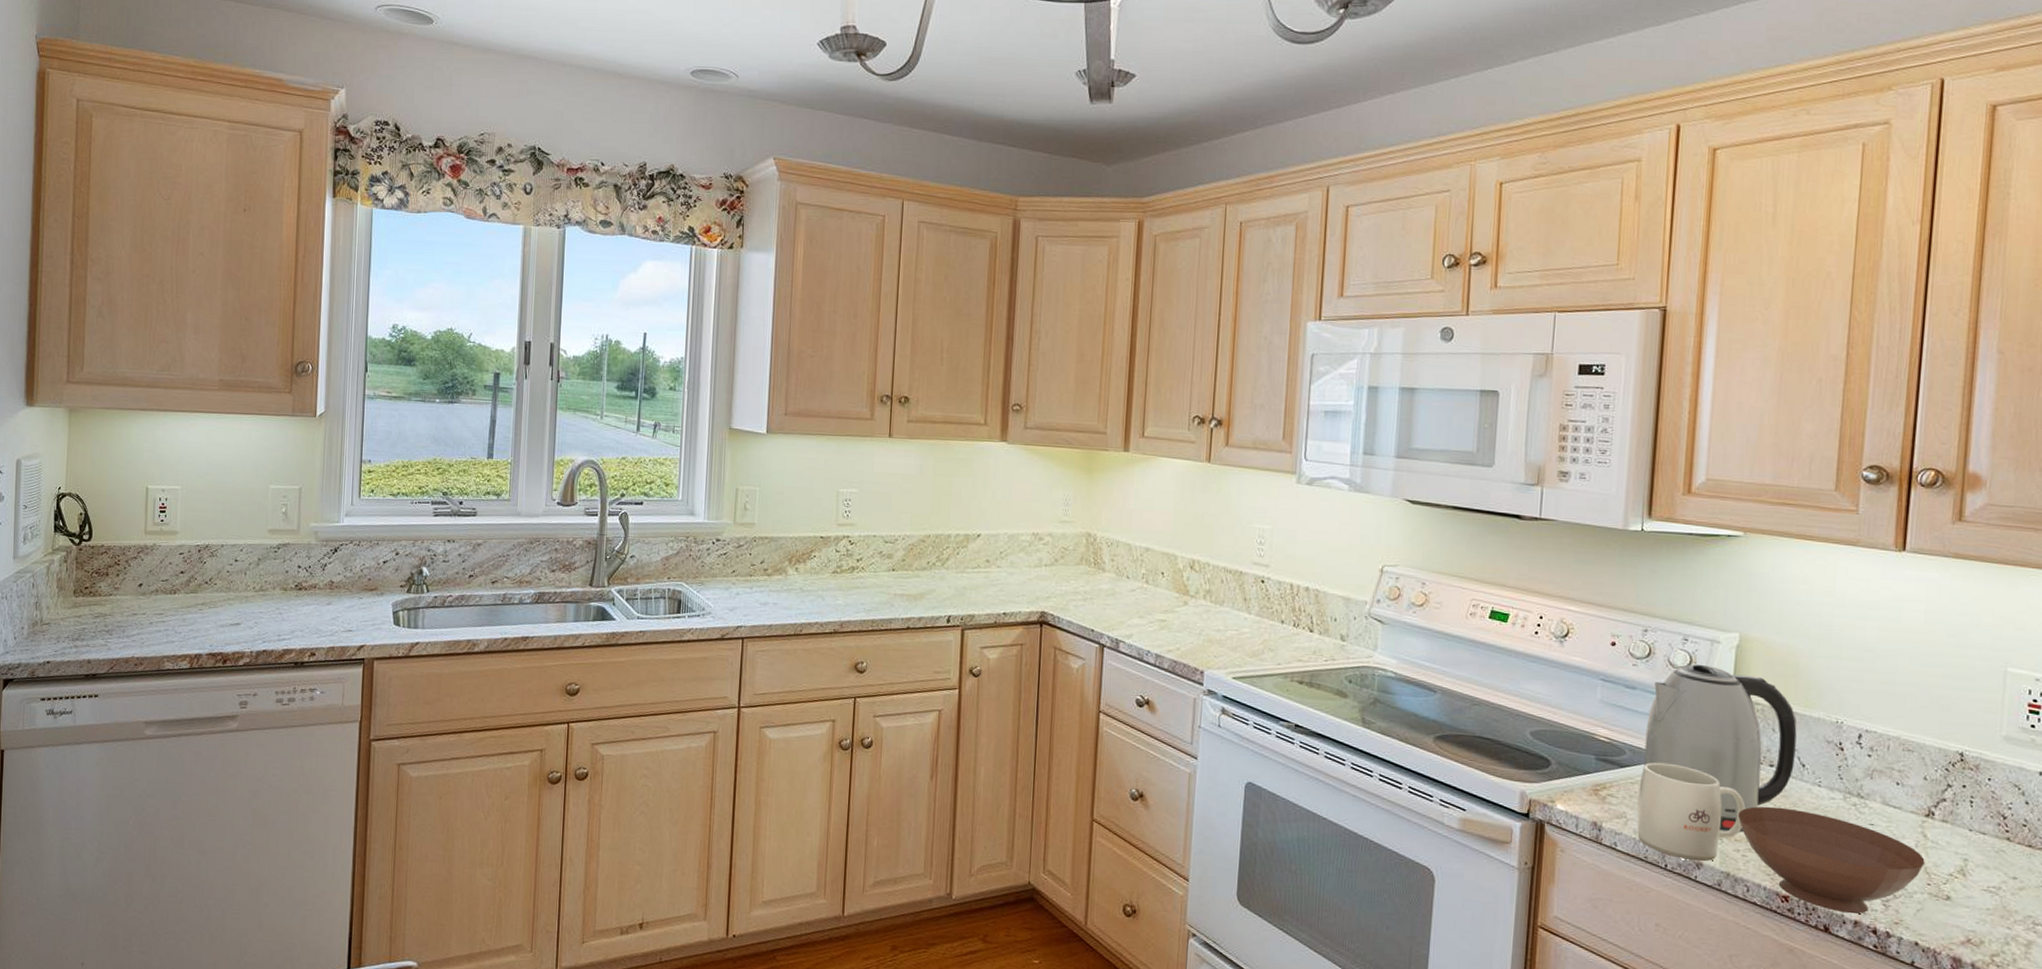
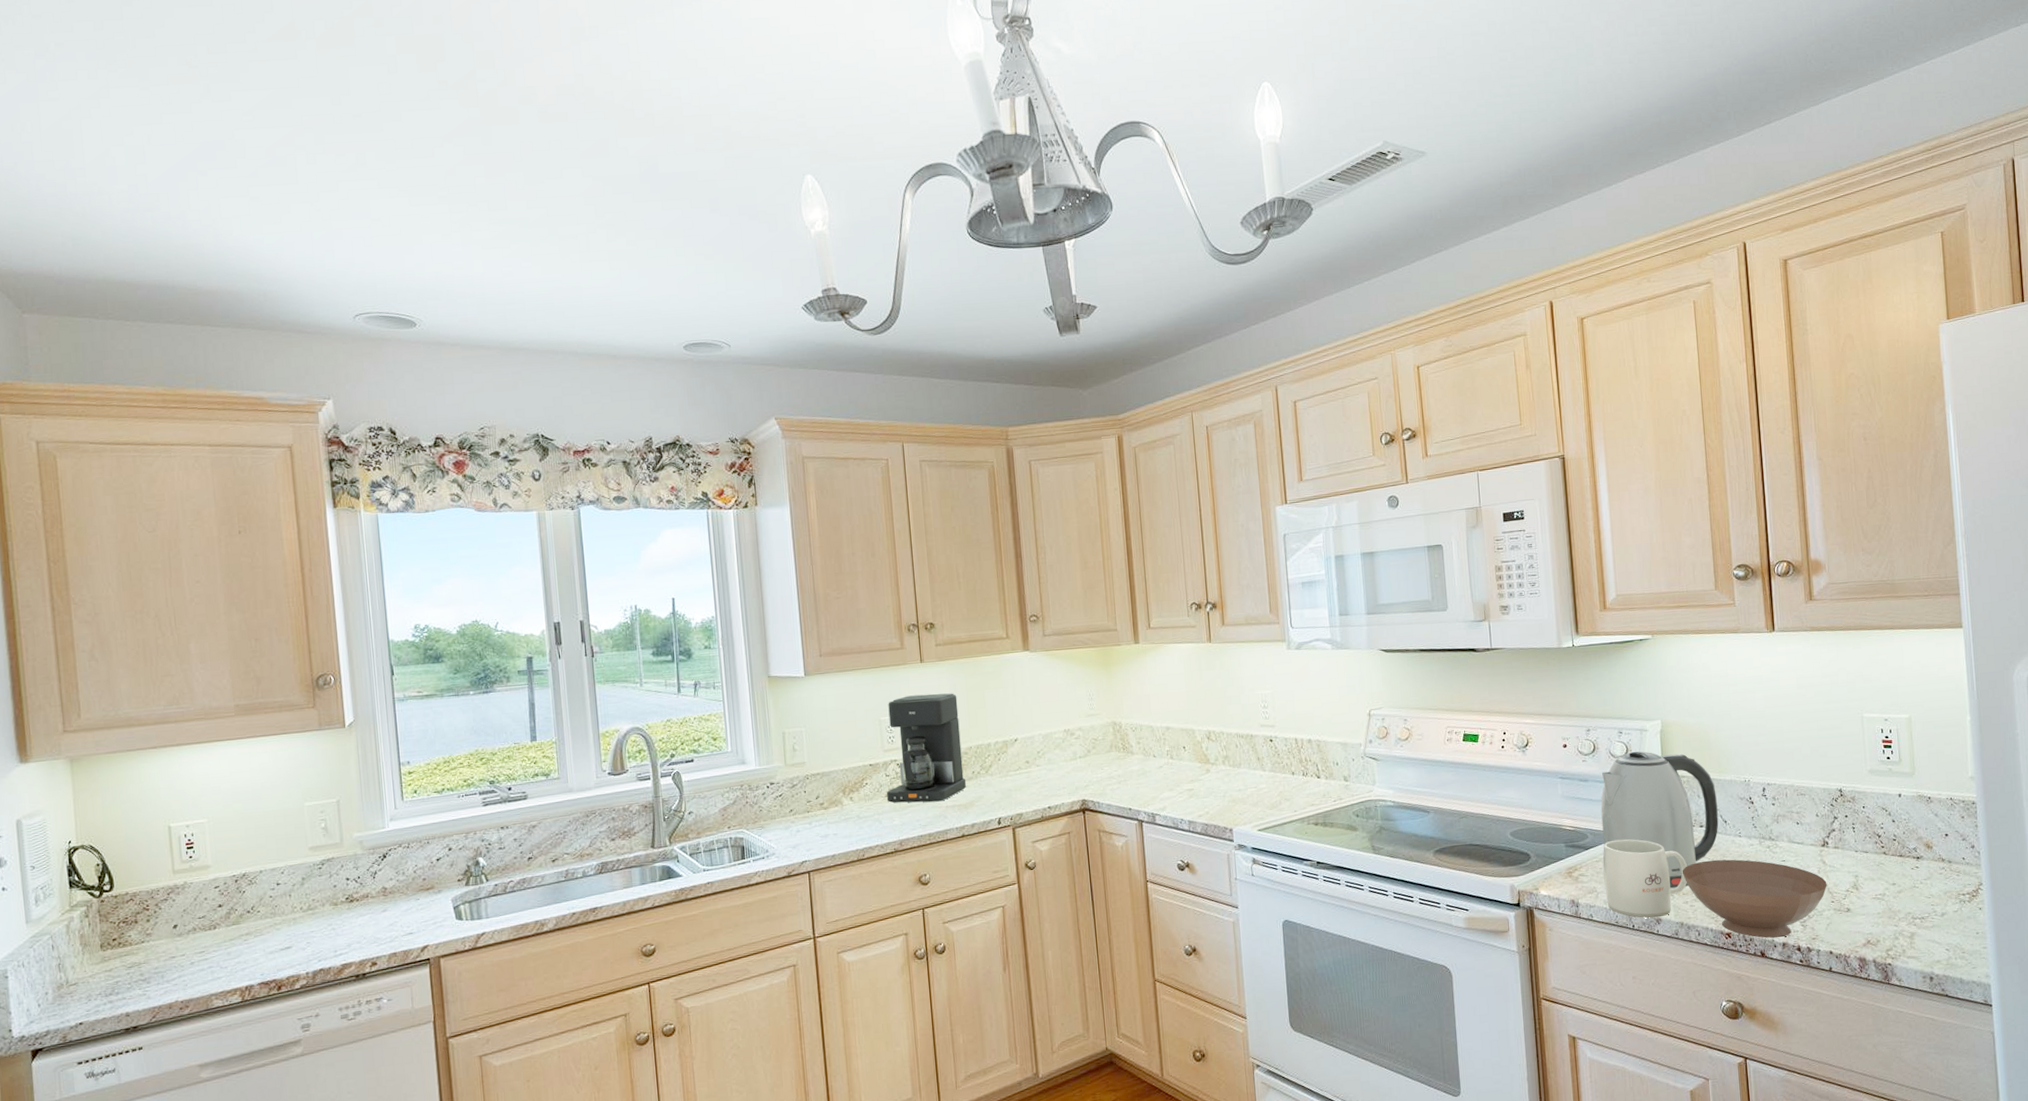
coffee maker: none [834,470,923,588] -> present [887,693,966,803]

